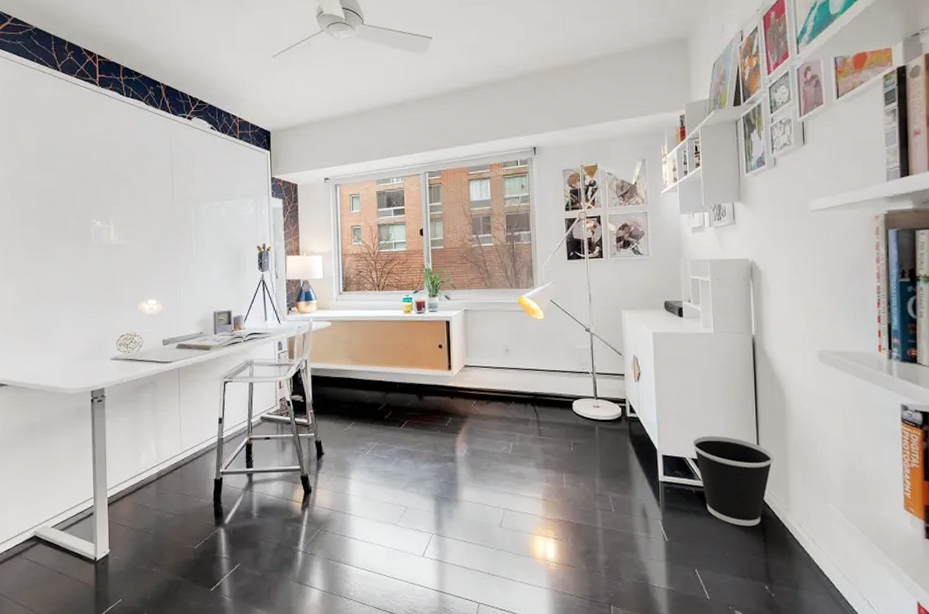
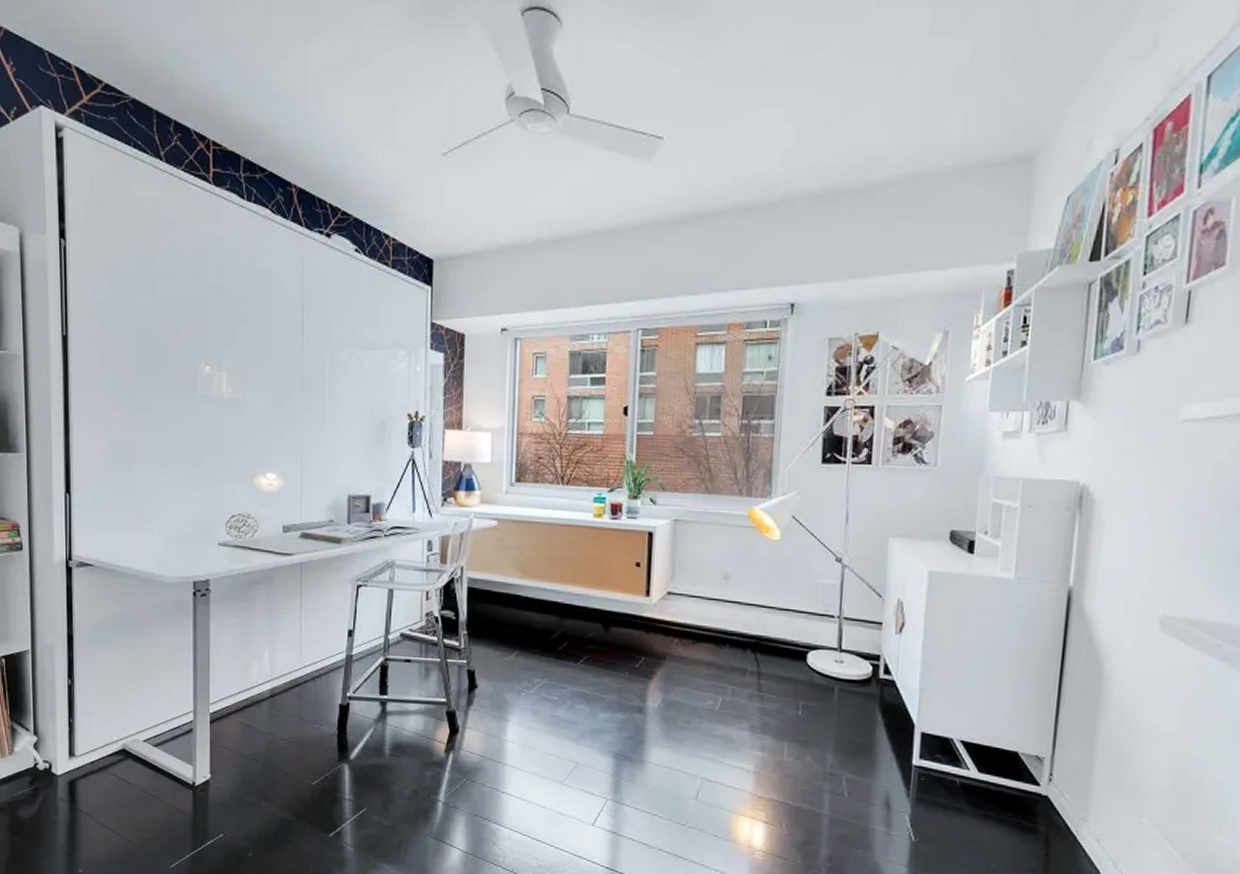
wastebasket: present [692,435,774,527] -> none [964,713,1075,835]

